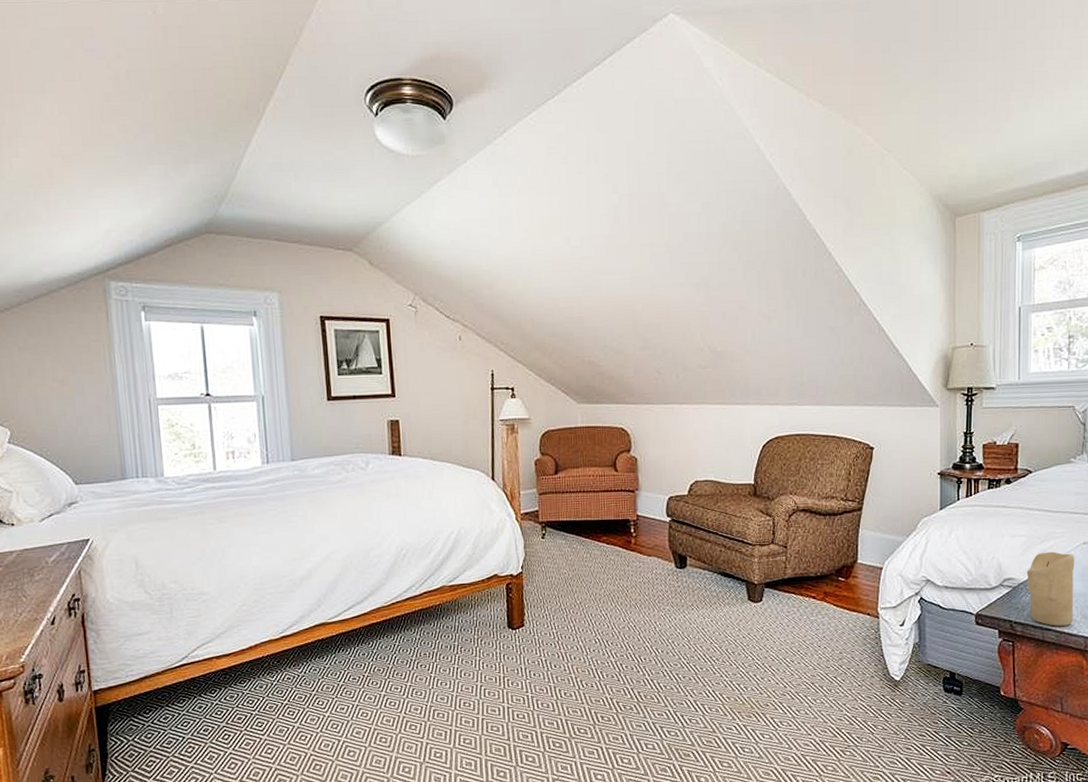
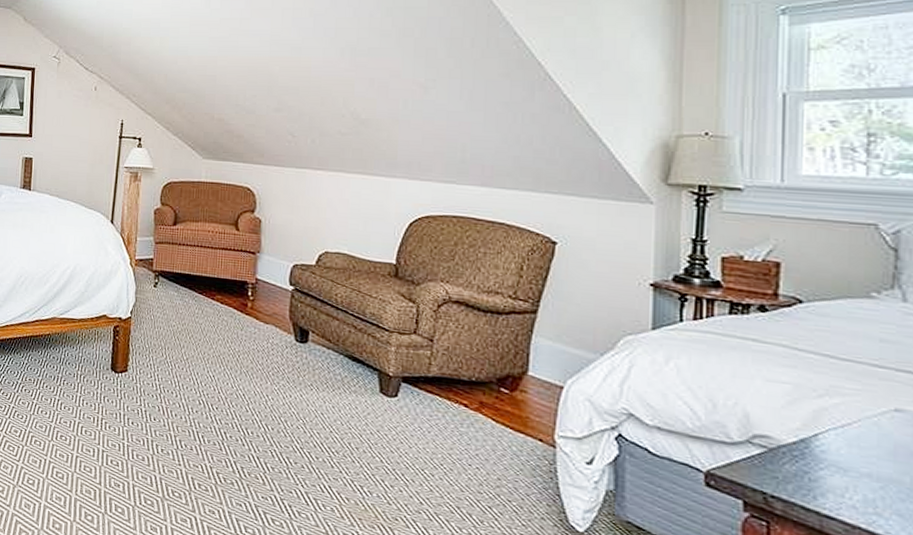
candle: present [1026,551,1075,626] -> none [792,410,879,520]

